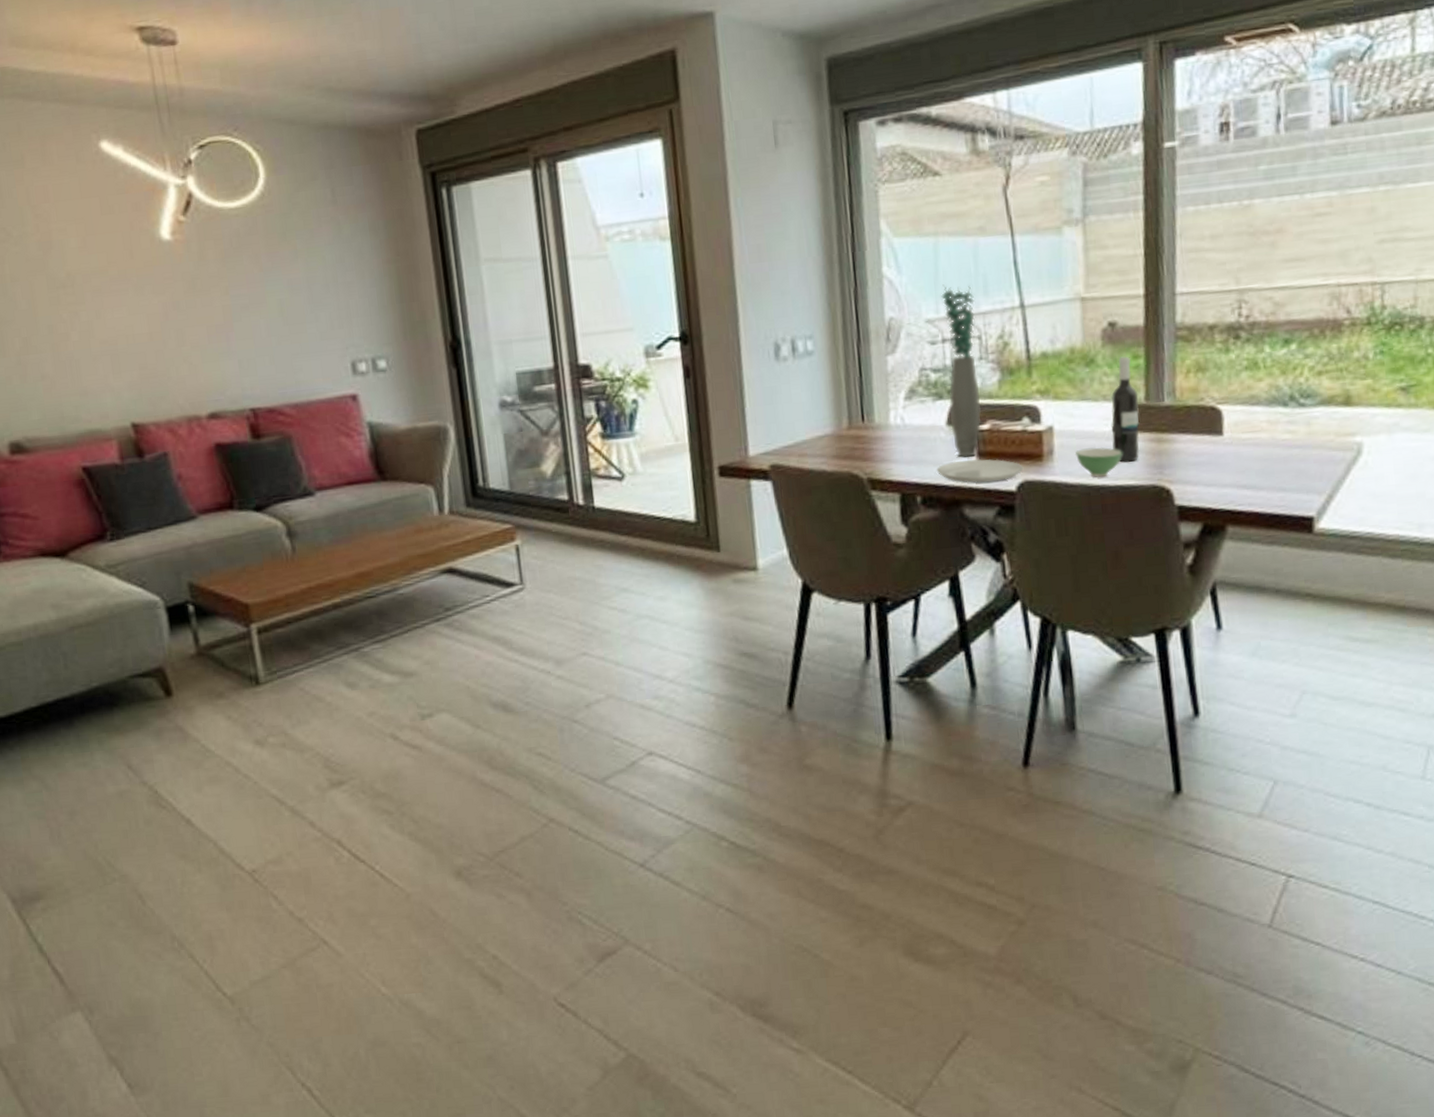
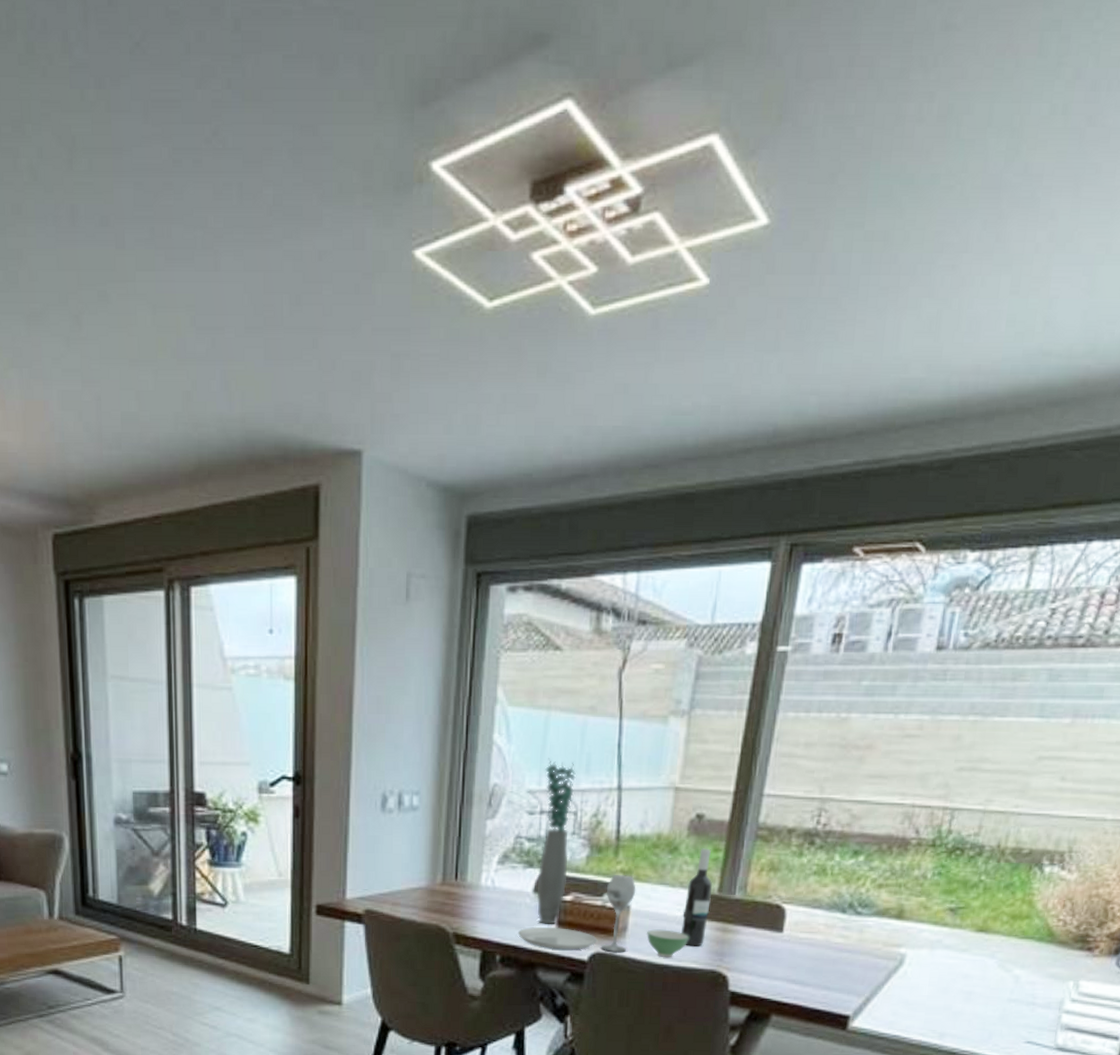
wineglass: none [1025,394,1057,479] -> present [601,874,636,953]

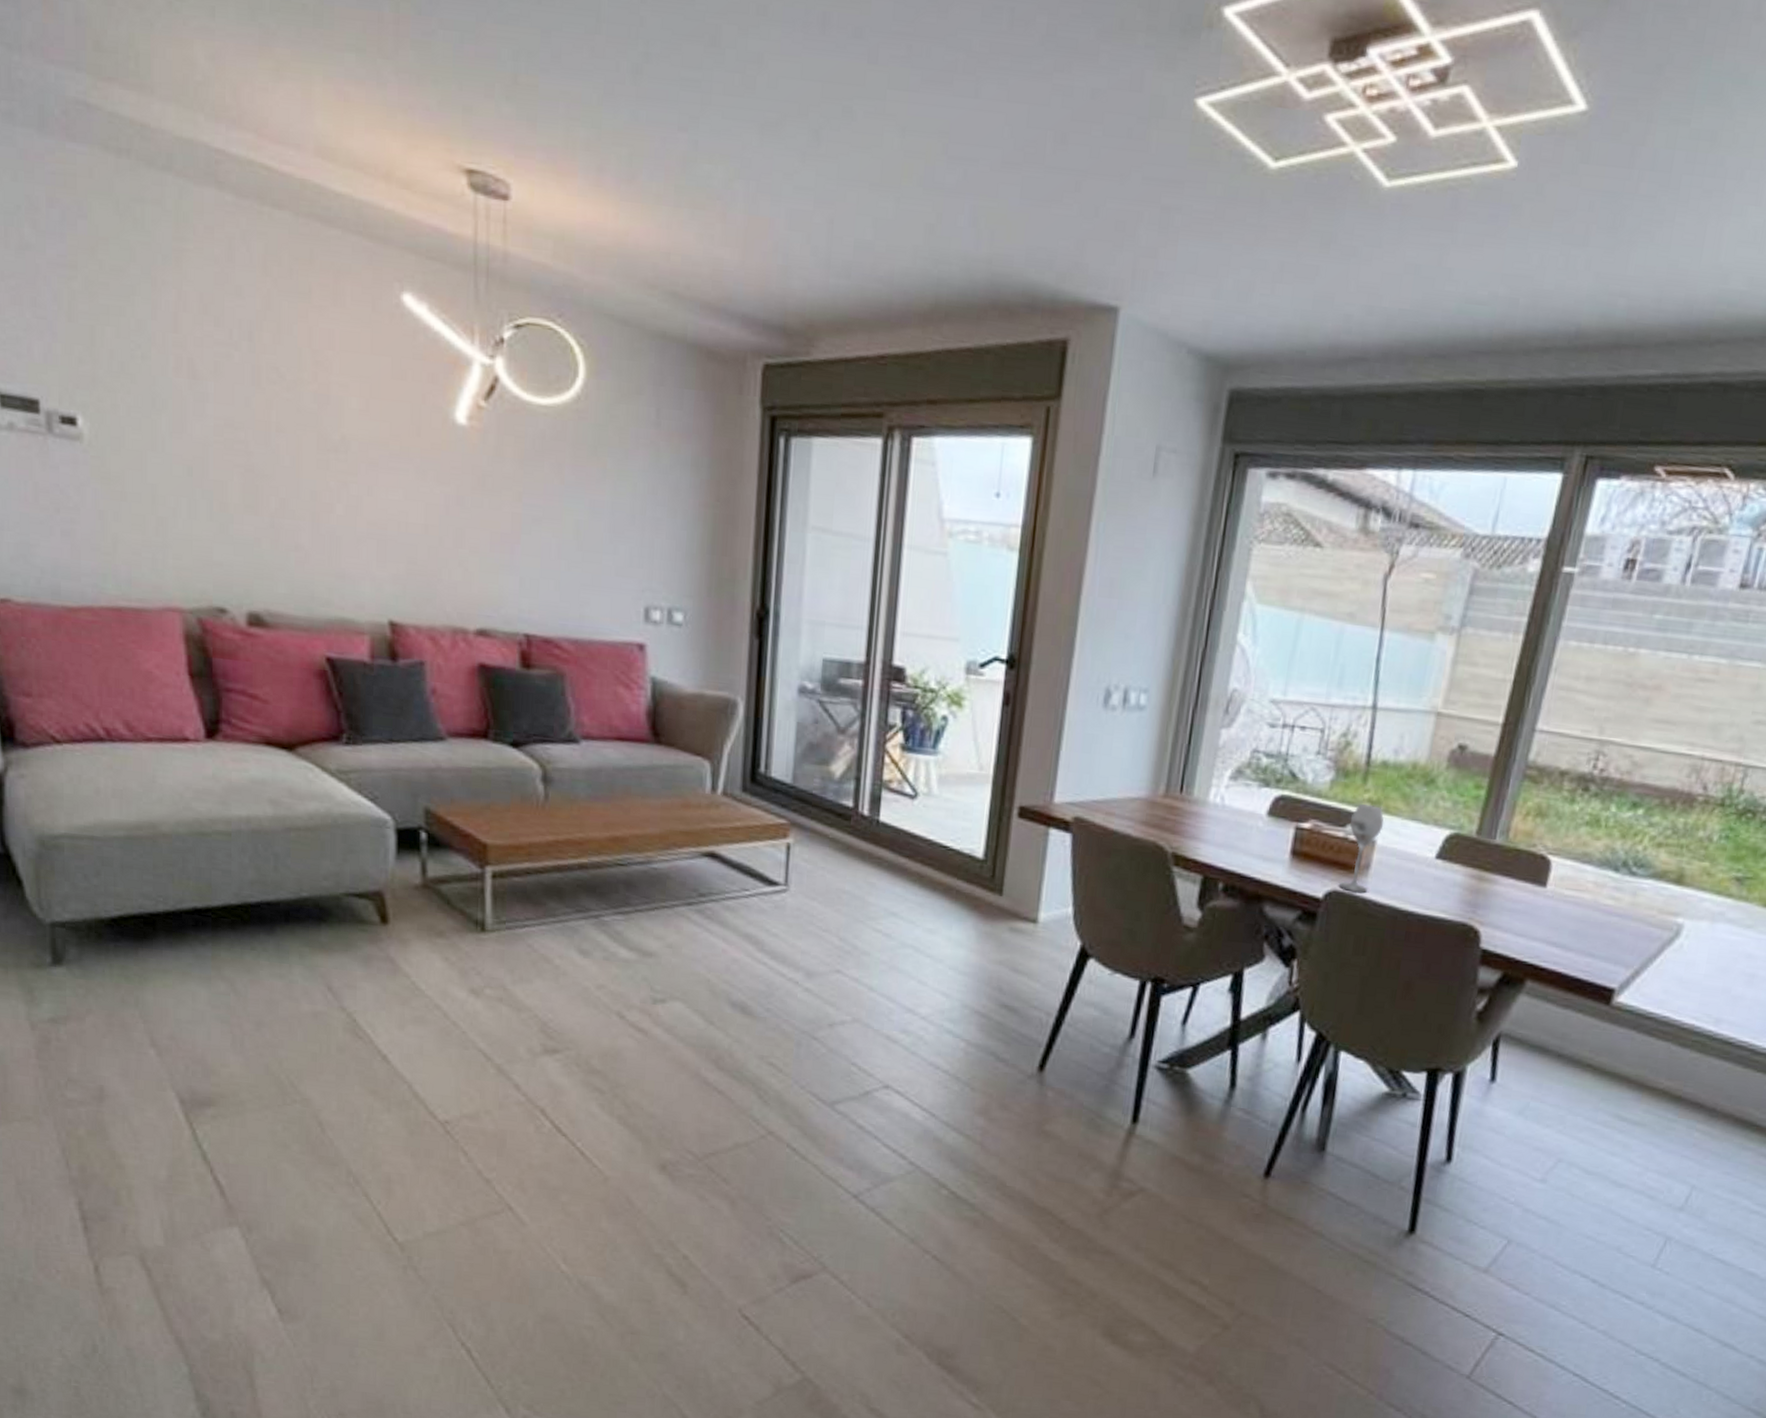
plate: present [517,926,598,950] -> none [1245,854,1336,885]
vase: present [536,758,576,925] -> none [1270,665,1327,855]
bowl: present [646,929,689,958] -> none [1391,870,1440,905]
wine bottle: present [681,848,713,947] -> none [1431,783,1472,894]

